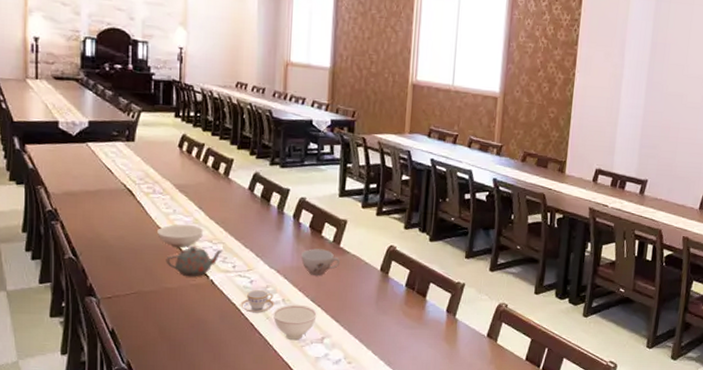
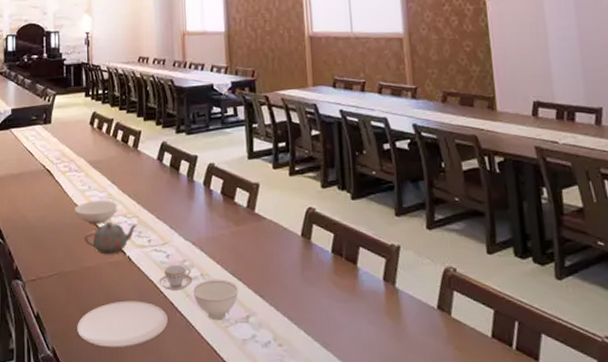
plate: none [154,320,247,363] -> present [77,301,168,348]
teacup: present [300,249,340,277] -> none [215,216,256,247]

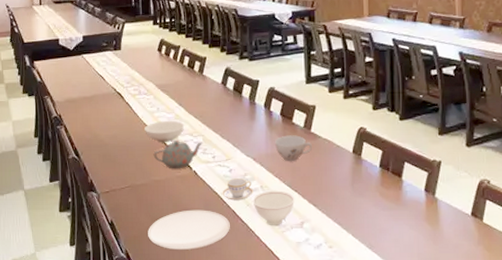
teacup: none [215,216,256,247] -> present [274,135,312,162]

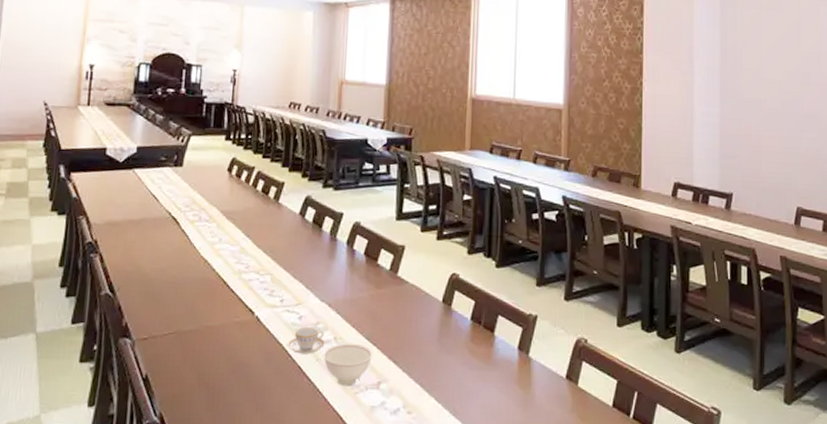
bowl: present [145,120,185,143] -> none [201,254,251,281]
plate: present [148,210,230,251] -> none [190,364,294,415]
teapot: present [153,141,204,169] -> none [208,279,271,314]
teacup: present [274,135,312,162] -> none [354,278,397,310]

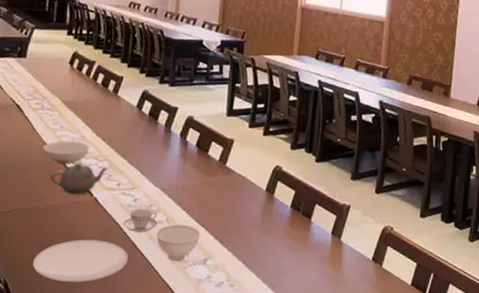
plate: none [190,364,294,415] -> present [33,239,128,283]
bowl: none [201,254,251,281] -> present [43,140,90,165]
teapot: none [208,279,271,314] -> present [50,163,109,195]

